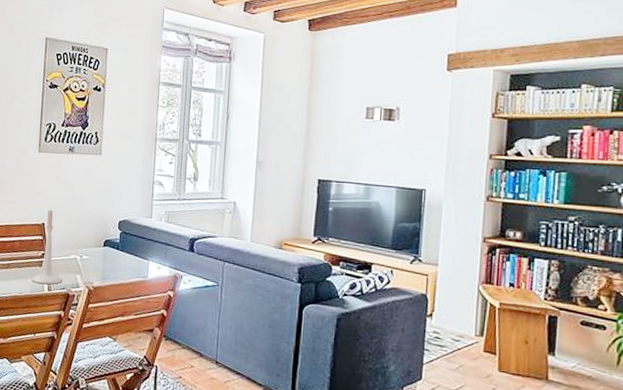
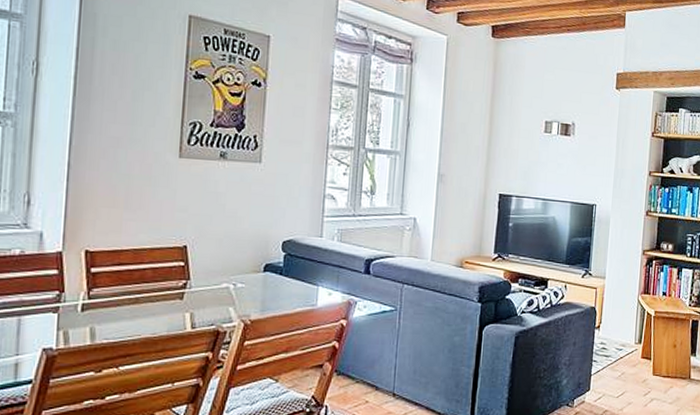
candlestick: present [31,210,63,285] -> none [168,229,211,321]

